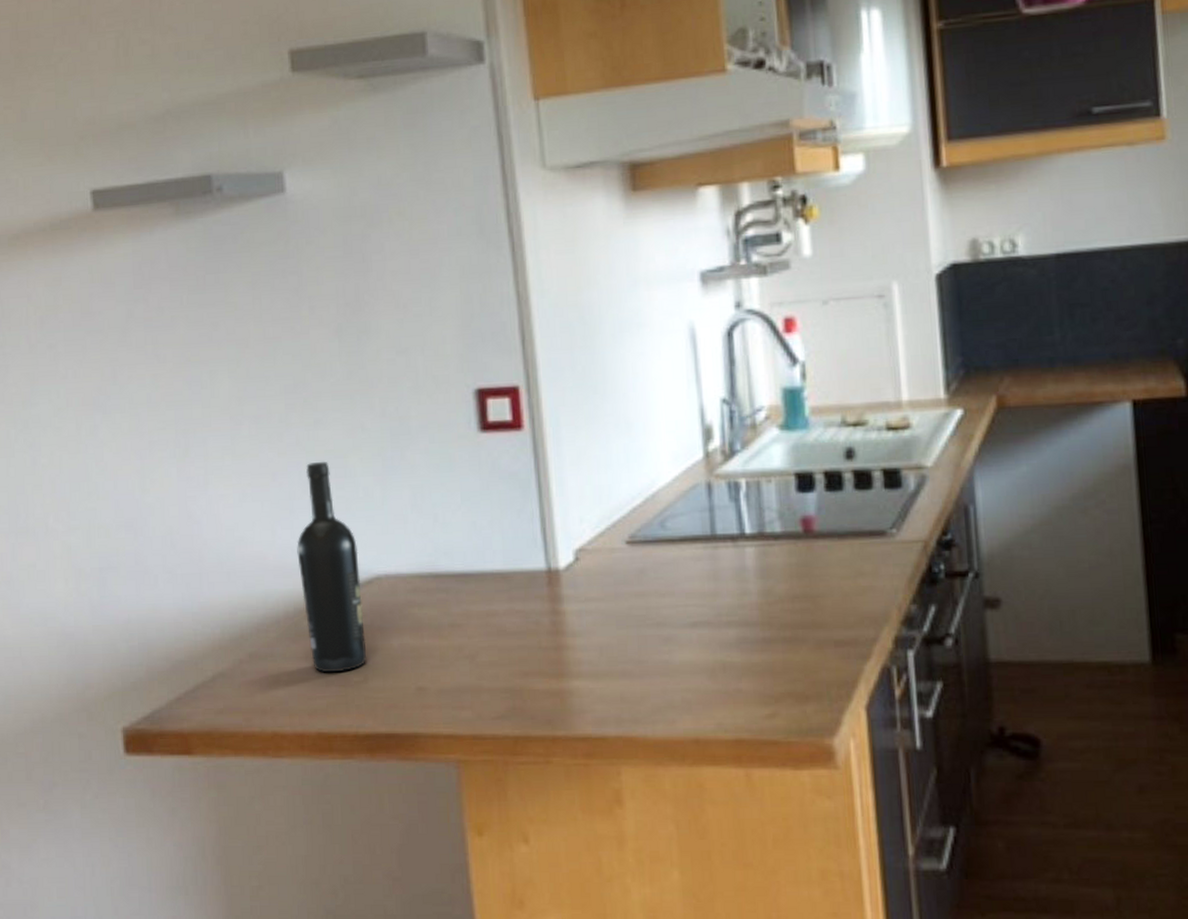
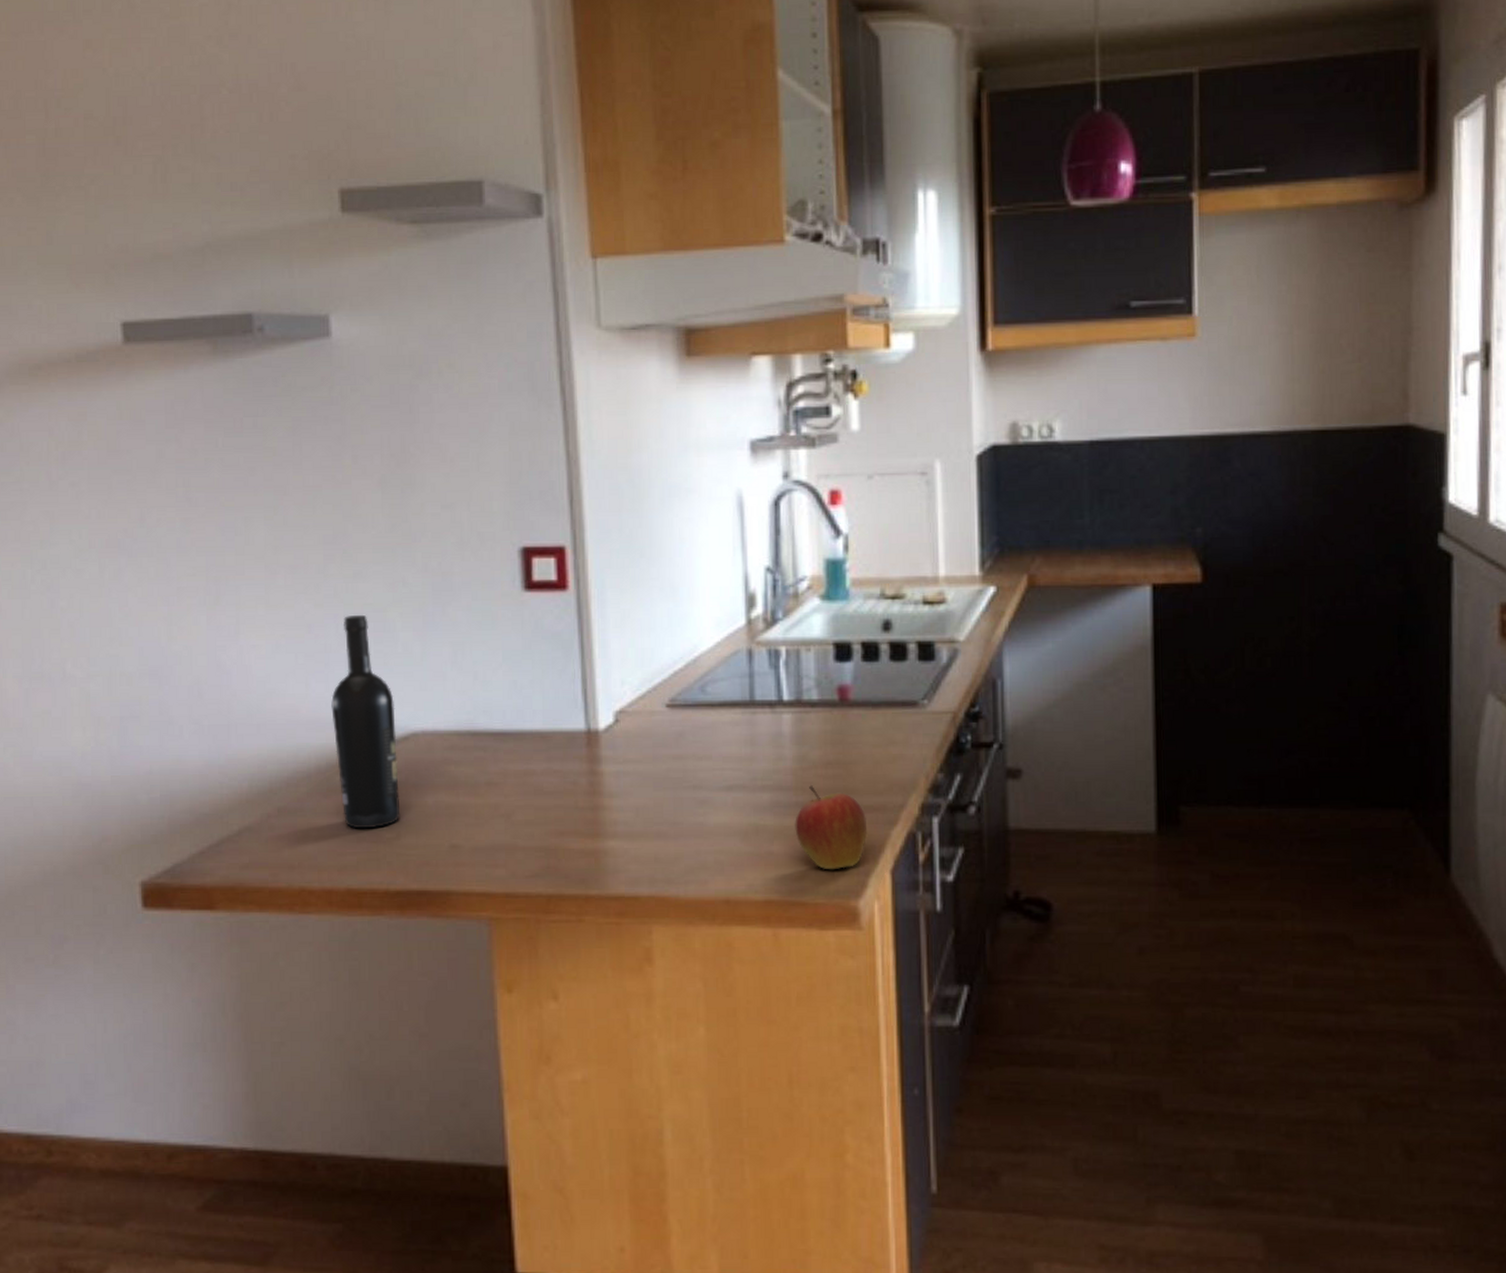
apple: none [763,620,839,708] -> present [795,785,868,870]

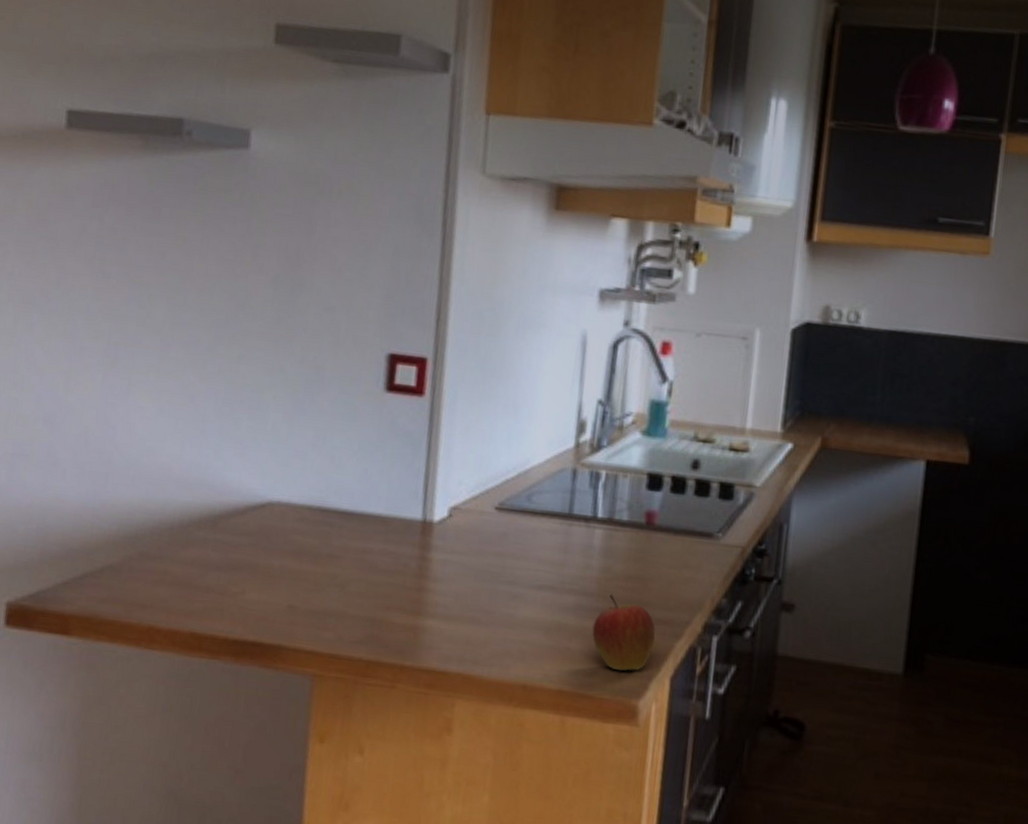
wine bottle: present [331,614,401,829] -> none [197,392,258,582]

